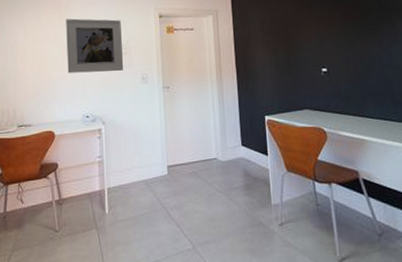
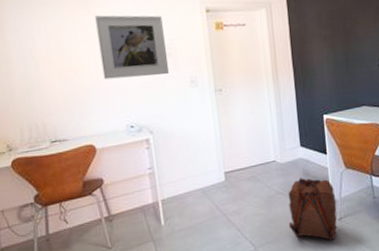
backpack: none [228,177,278,246] -> present [288,177,337,240]

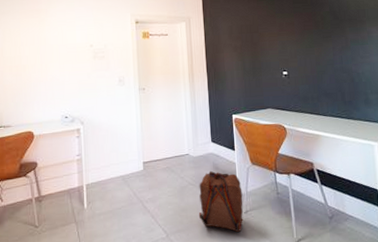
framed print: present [95,15,170,80] -> none [44,23,102,76]

